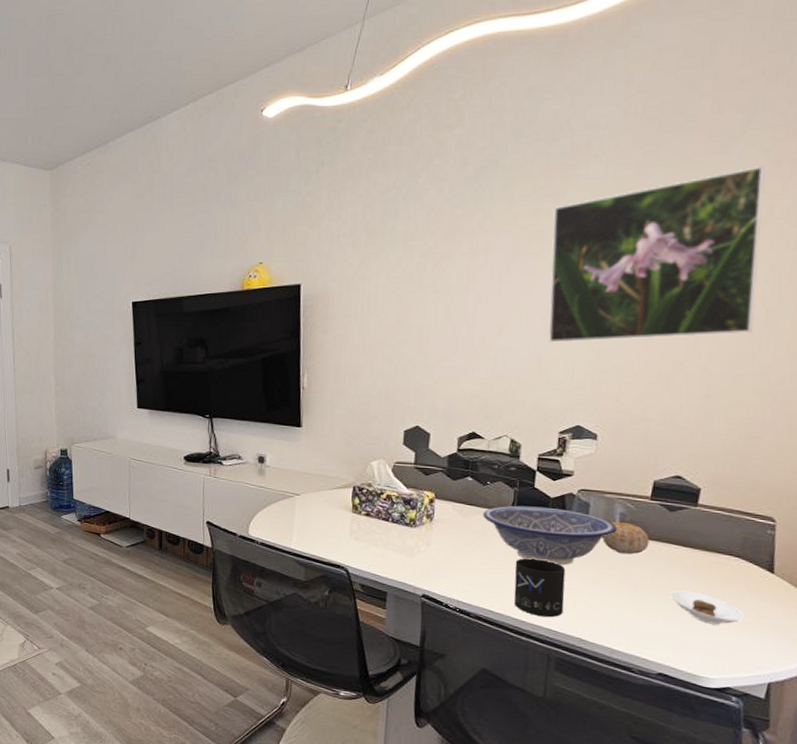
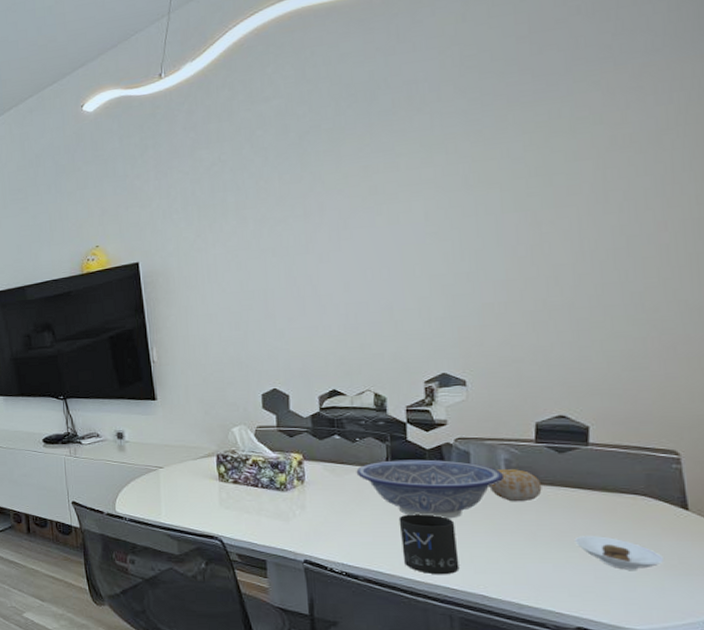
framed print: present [548,166,765,343] -> none [383,99,615,293]

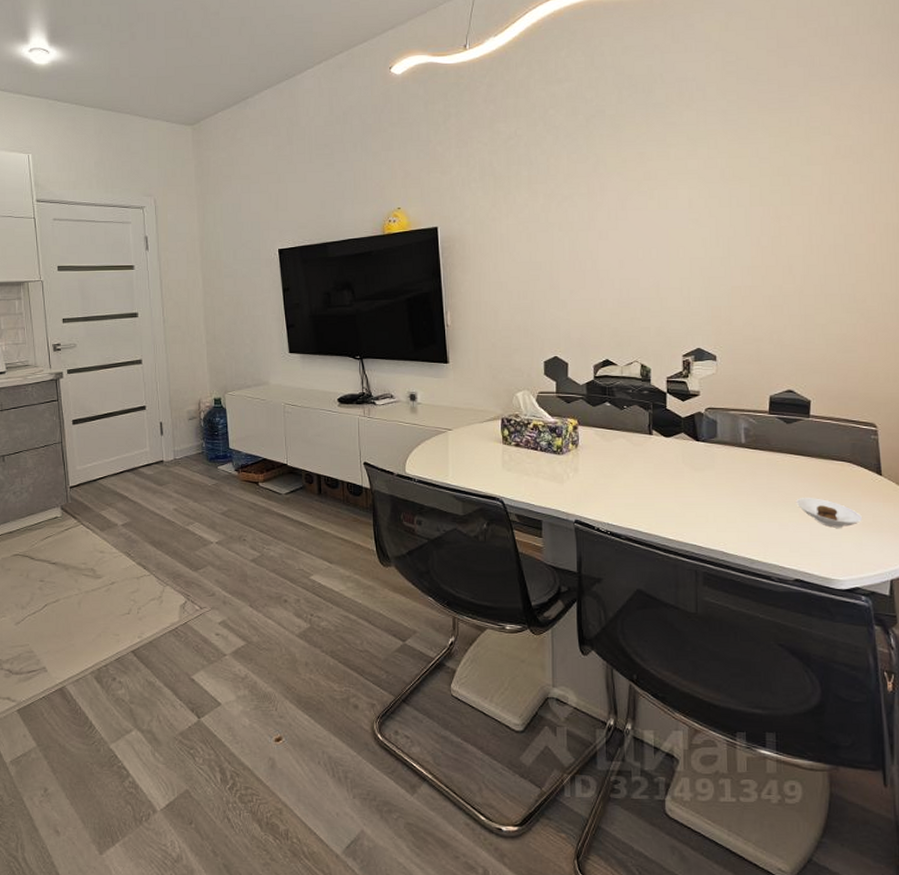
decorative bowl: present [356,459,505,519] -> none [623,427,744,482]
mug: present [398,514,460,575] -> none [657,477,705,534]
fruit: present [489,469,542,502] -> none [731,437,773,467]

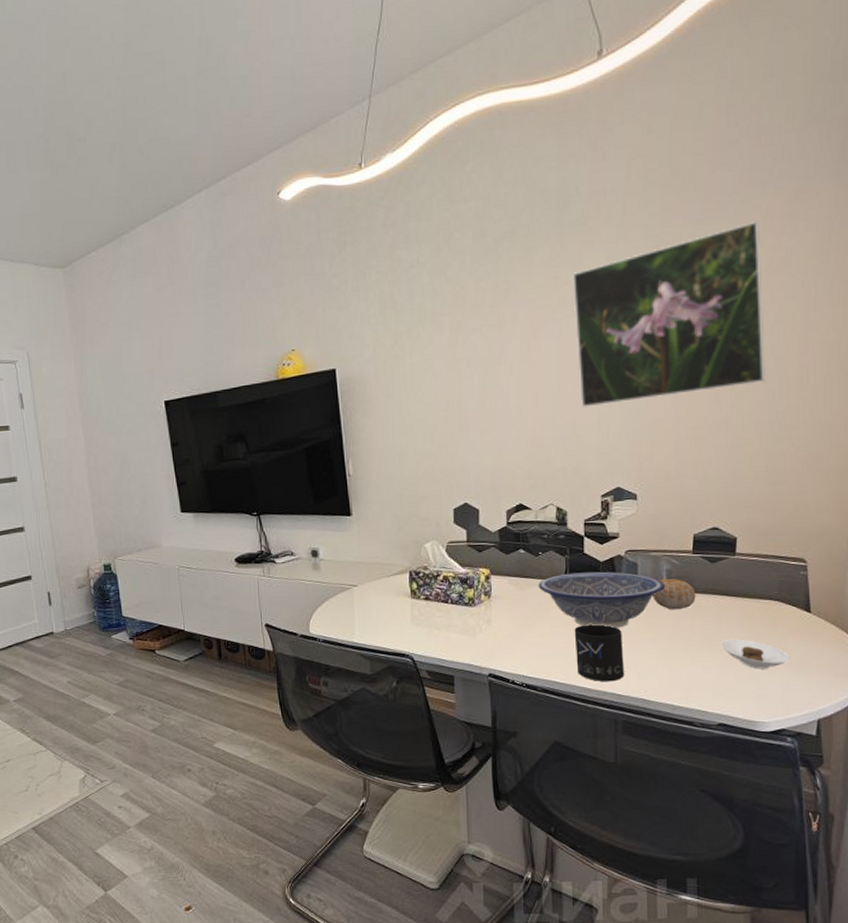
decorative bowl: none [623,427,744,482] -> present [538,571,666,628]
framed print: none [657,112,835,273] -> present [572,221,765,408]
mug: none [657,477,705,534] -> present [574,624,625,682]
fruit: none [731,437,773,467] -> present [652,579,696,610]

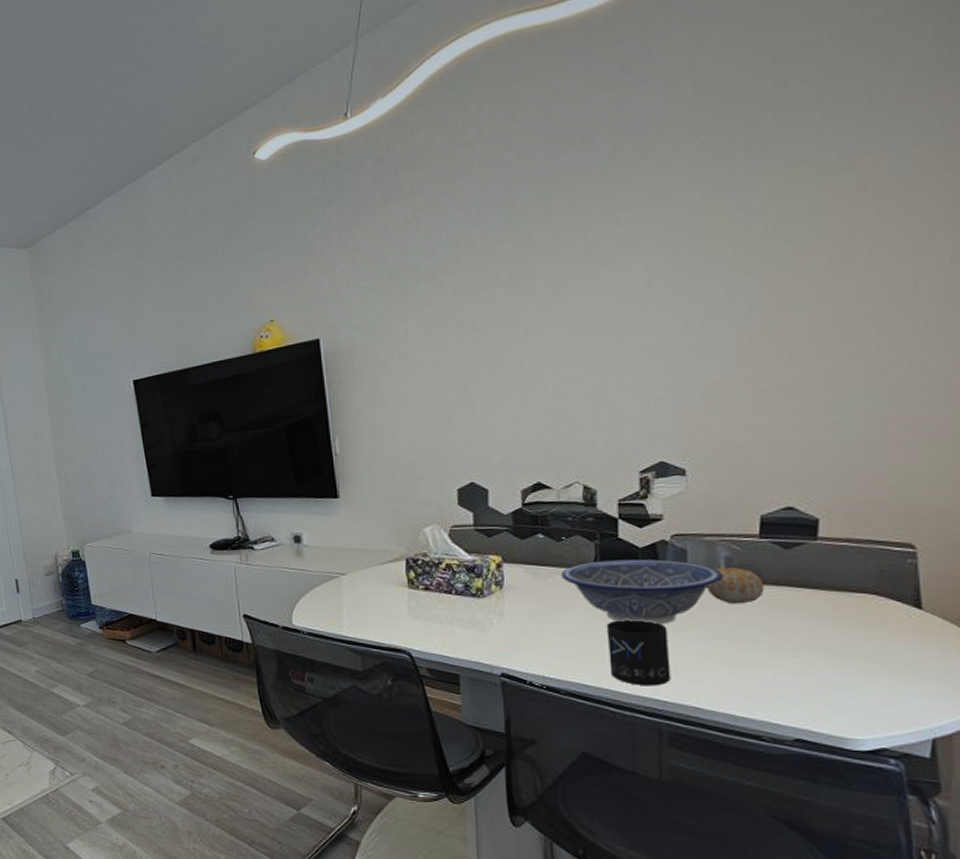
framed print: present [572,221,765,408] -> none [601,140,857,371]
saucer: present [720,639,790,669] -> none [797,639,894,676]

